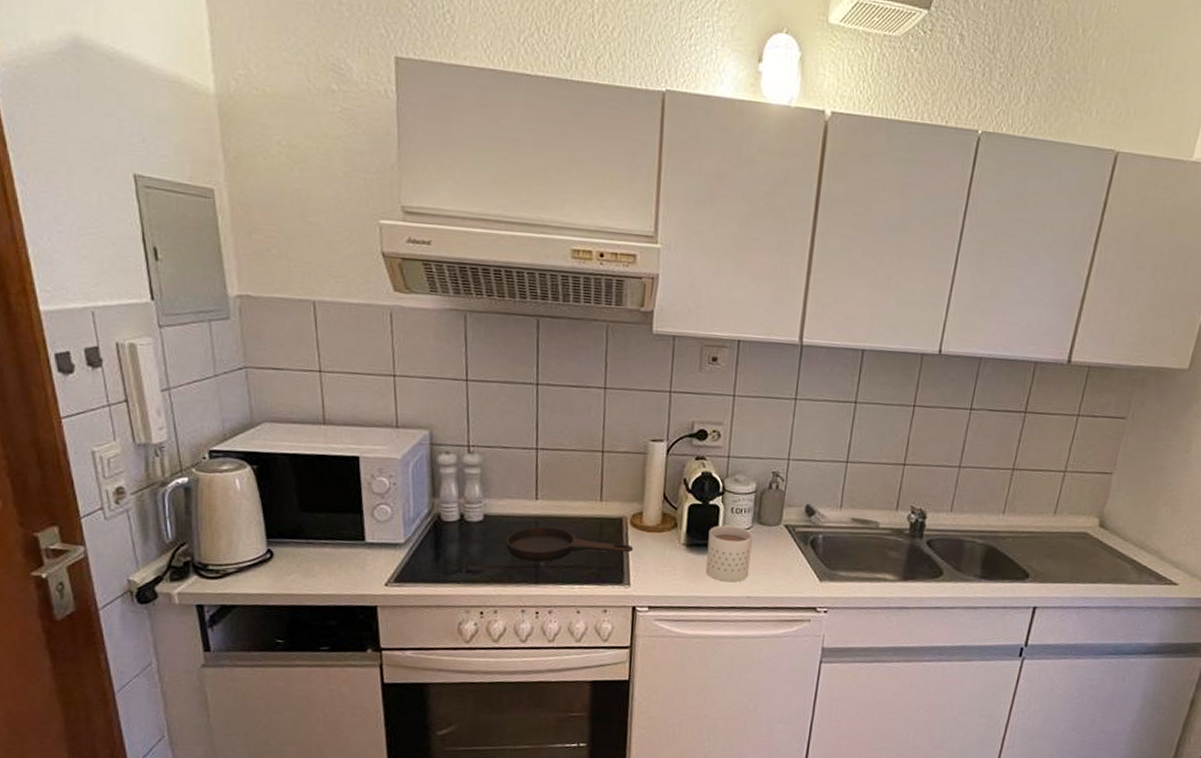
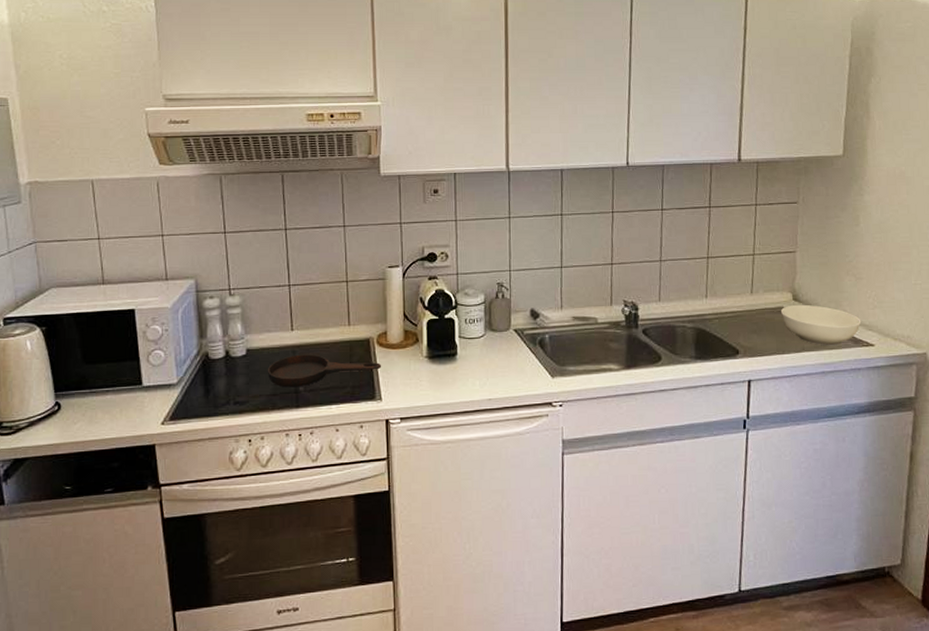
mug: present [705,525,753,583] -> none [447,335,487,388]
bowl: none [1083,531,1170,580] -> present [780,304,862,346]

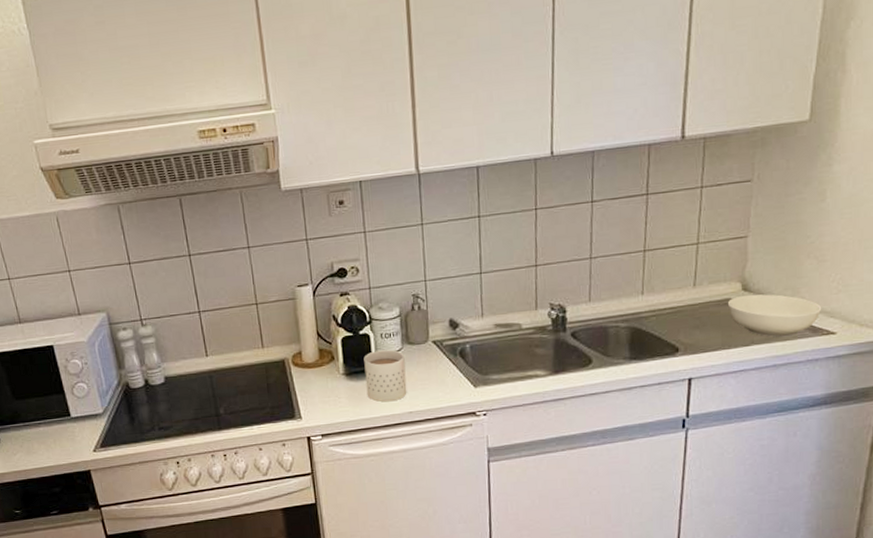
frying pan: present [268,354,382,388] -> none [187,378,299,412]
mug: none [447,335,487,388] -> present [364,349,407,402]

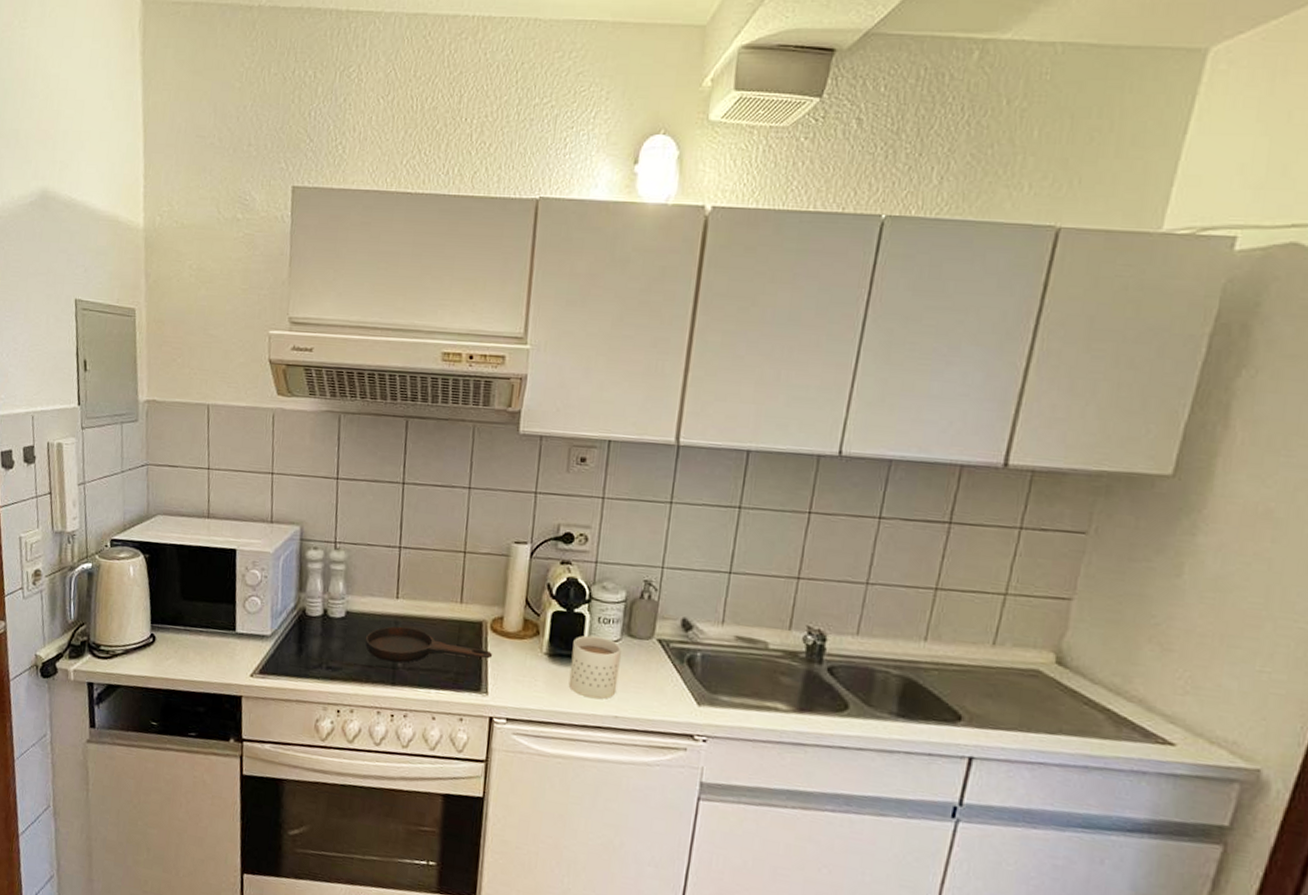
frying pan: none [187,378,299,412] -> present [366,626,493,663]
bowl: present [727,294,822,337] -> none [1033,669,1160,734]

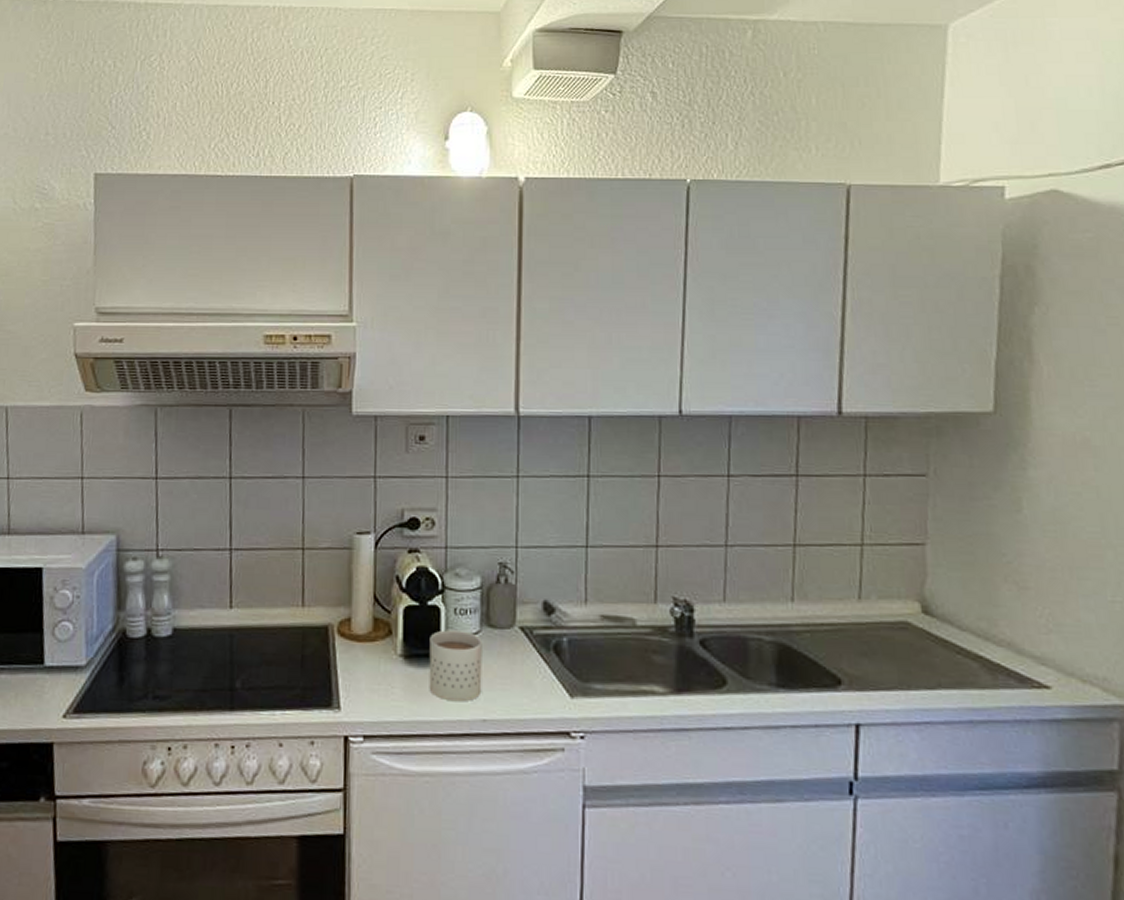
frying pan: present [366,626,493,663] -> none [197,640,343,683]

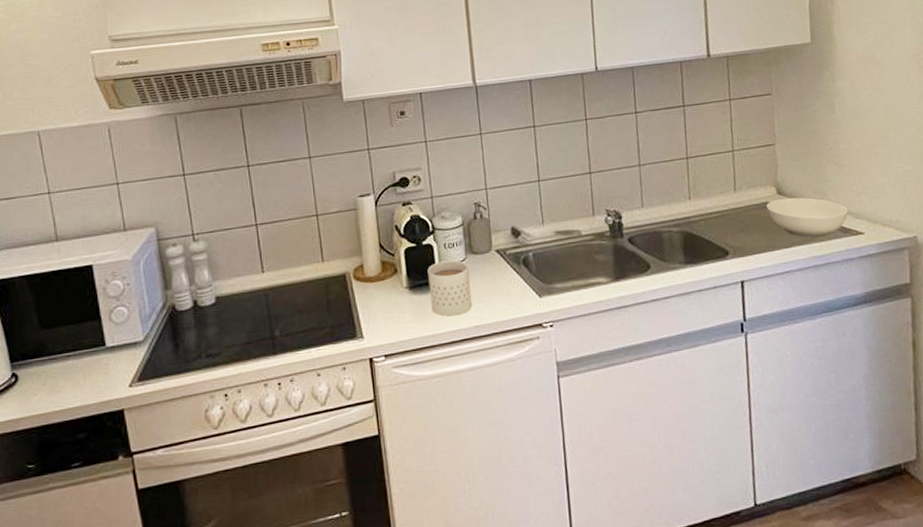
bowl: none [903,619,1029,684] -> present [766,197,849,238]

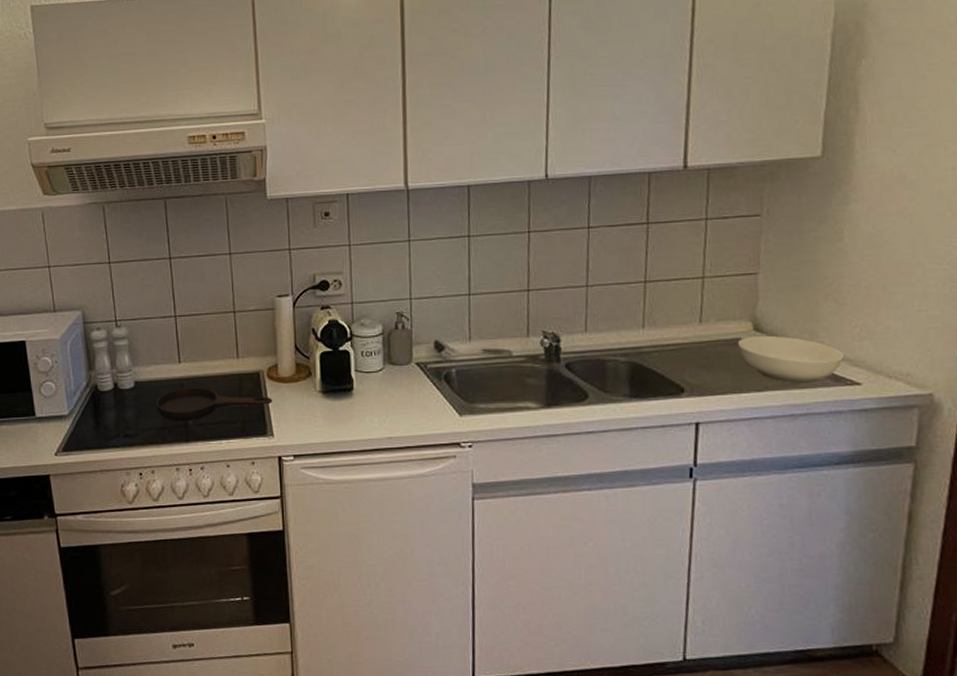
frying pan: none [240,295,361,334] -> present [157,387,273,421]
mug: present [427,260,473,317] -> none [342,369,387,425]

